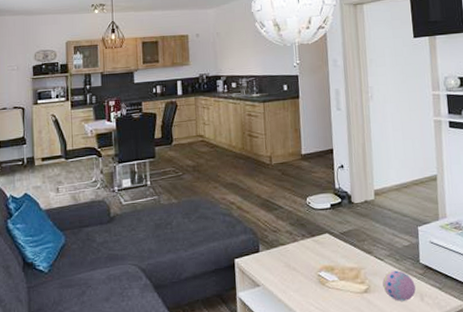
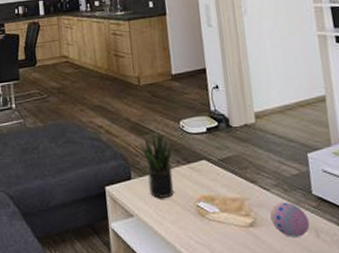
potted plant: none [268,208,299,269] -> present [139,132,174,198]

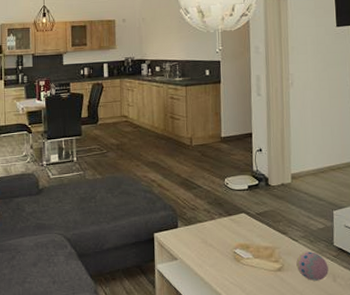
potted plant: present [139,132,174,198] -> none [187,187,216,245]

